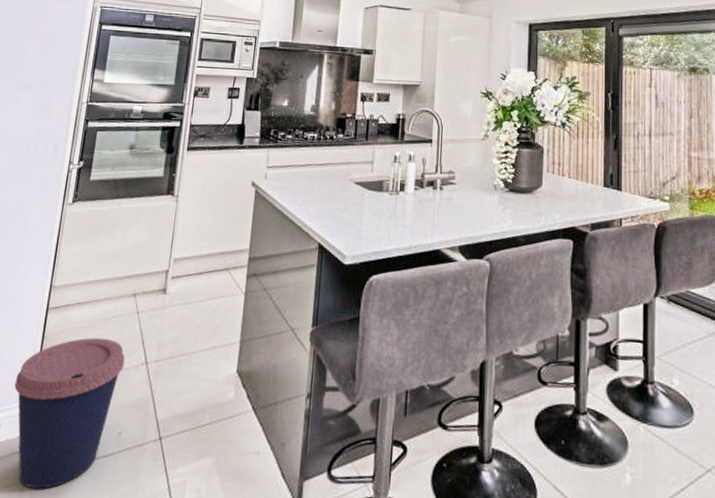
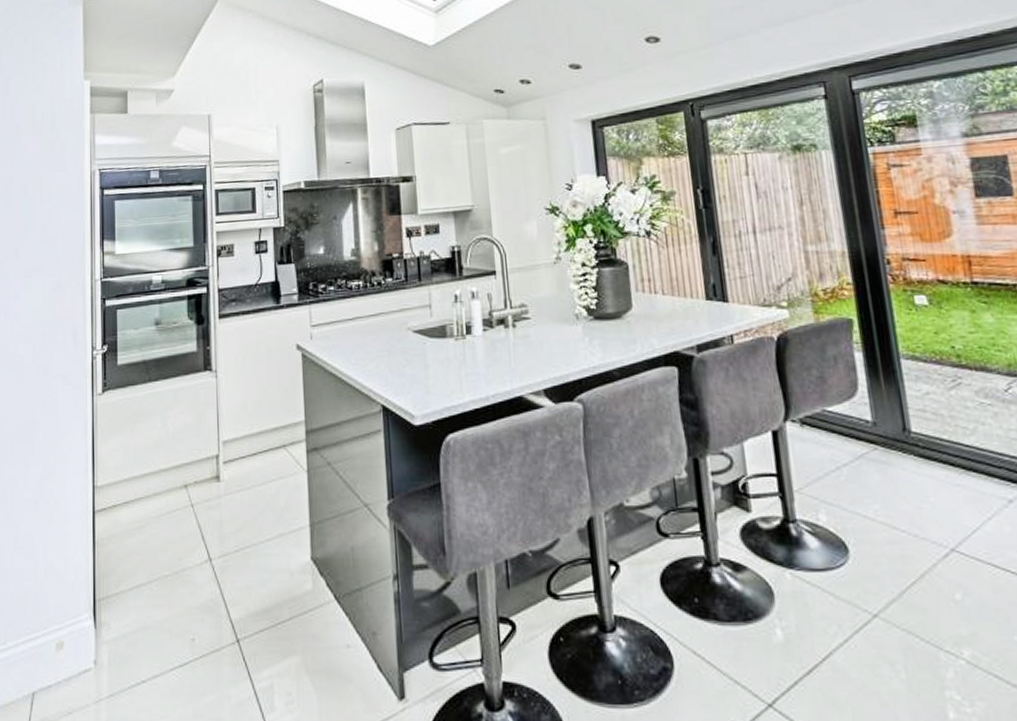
coffee cup: present [14,337,125,489] -> none [72,537,186,708]

